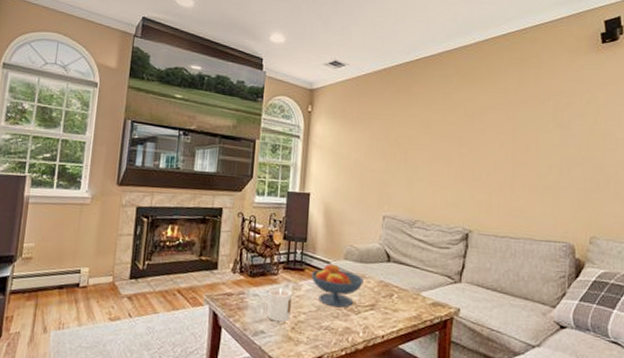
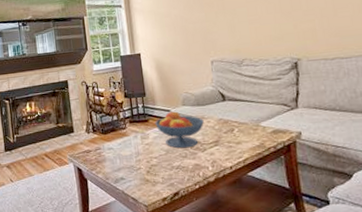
candle: present [267,287,292,322] -> none [120,139,144,168]

